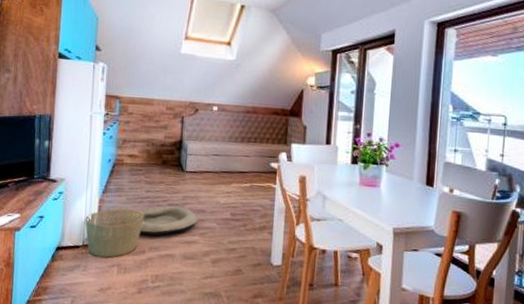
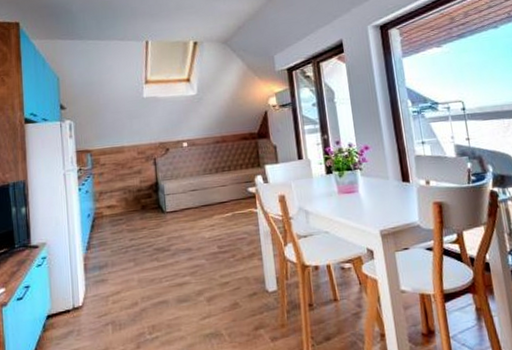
basket: present [85,208,144,258] -> none [72,261,132,318]
dog bed: present [124,205,197,236] -> none [112,248,186,286]

